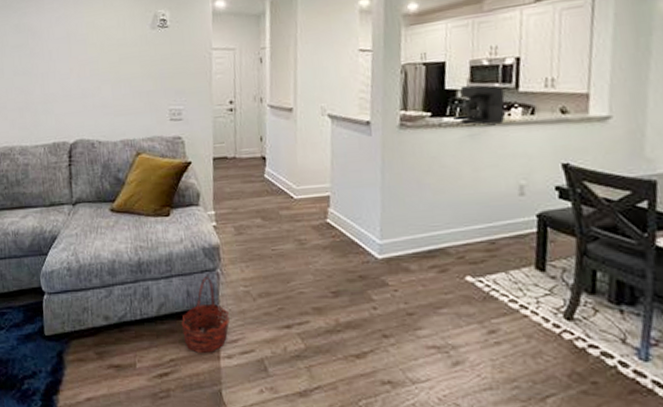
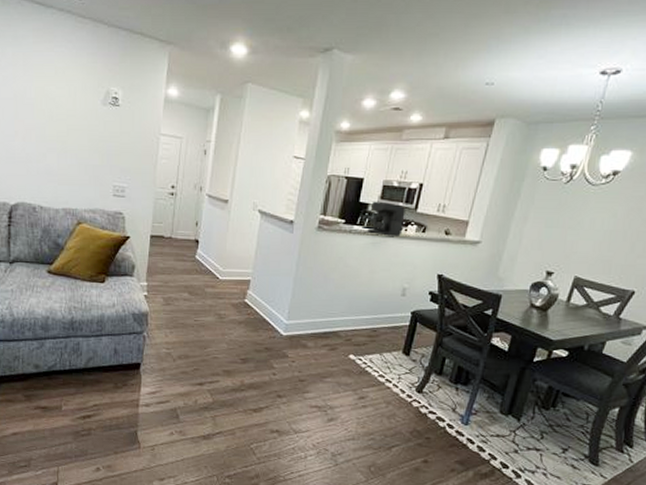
basket: present [181,276,230,353] -> none [106,338,150,401]

